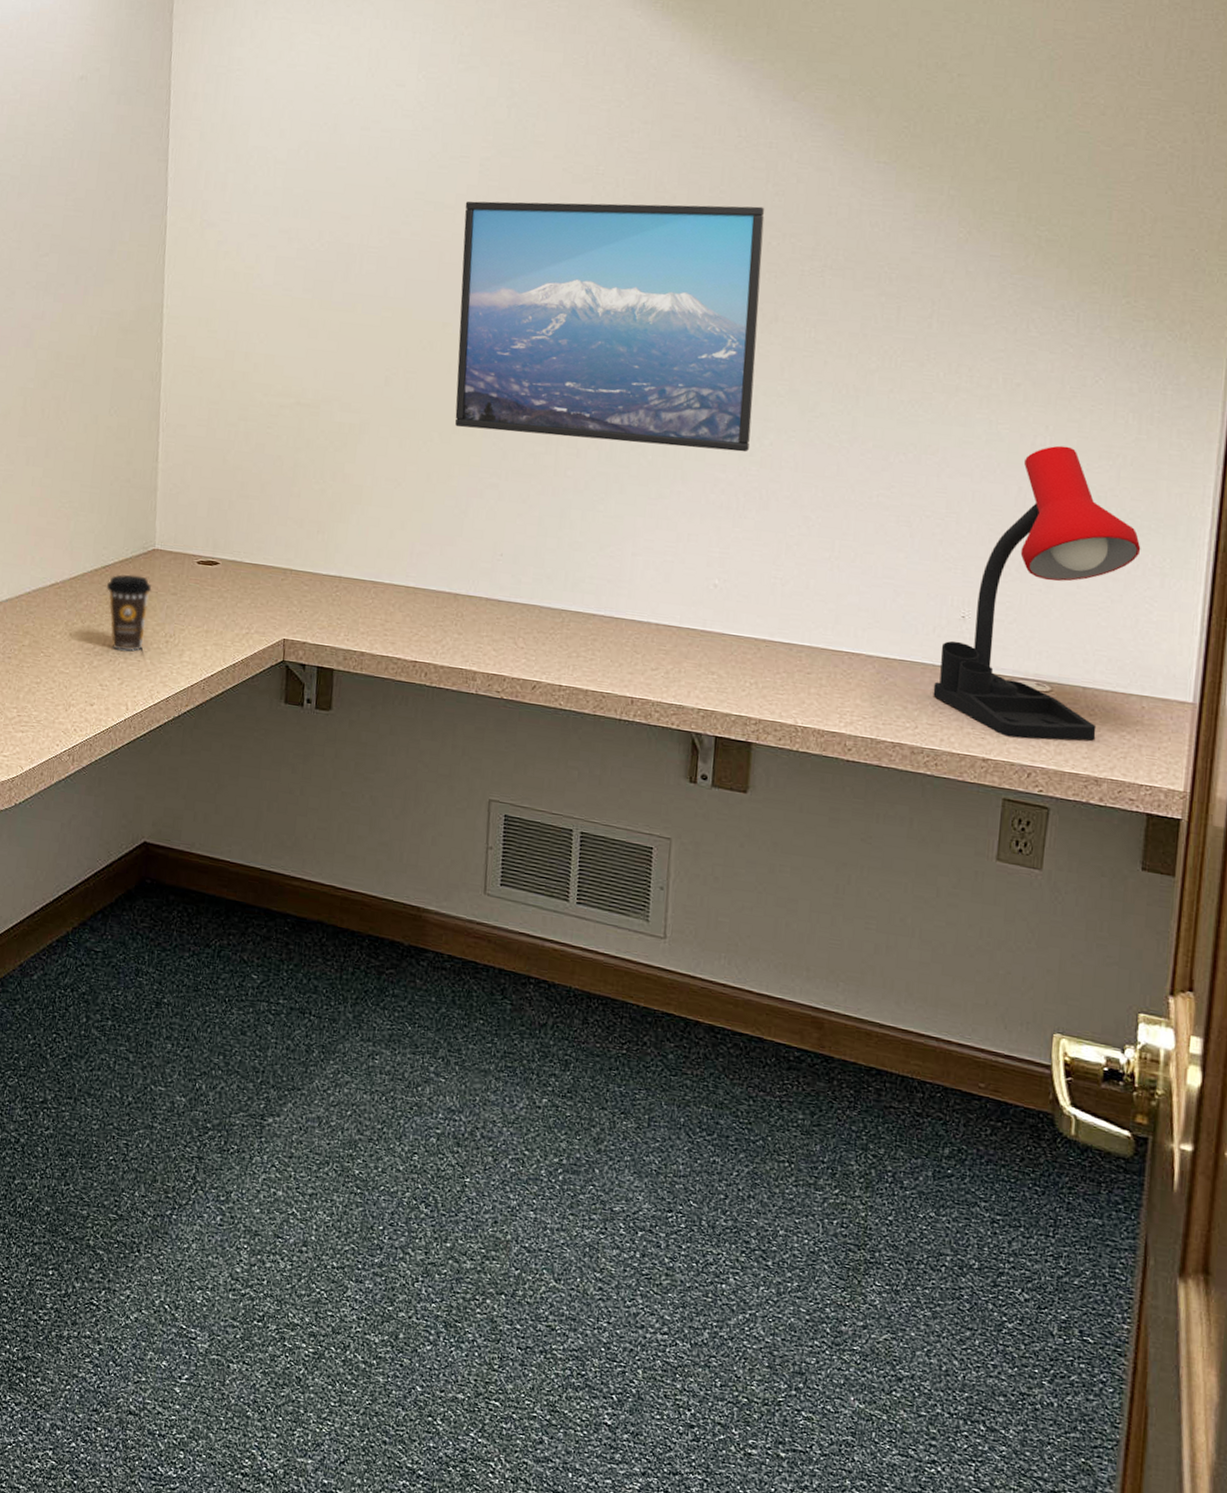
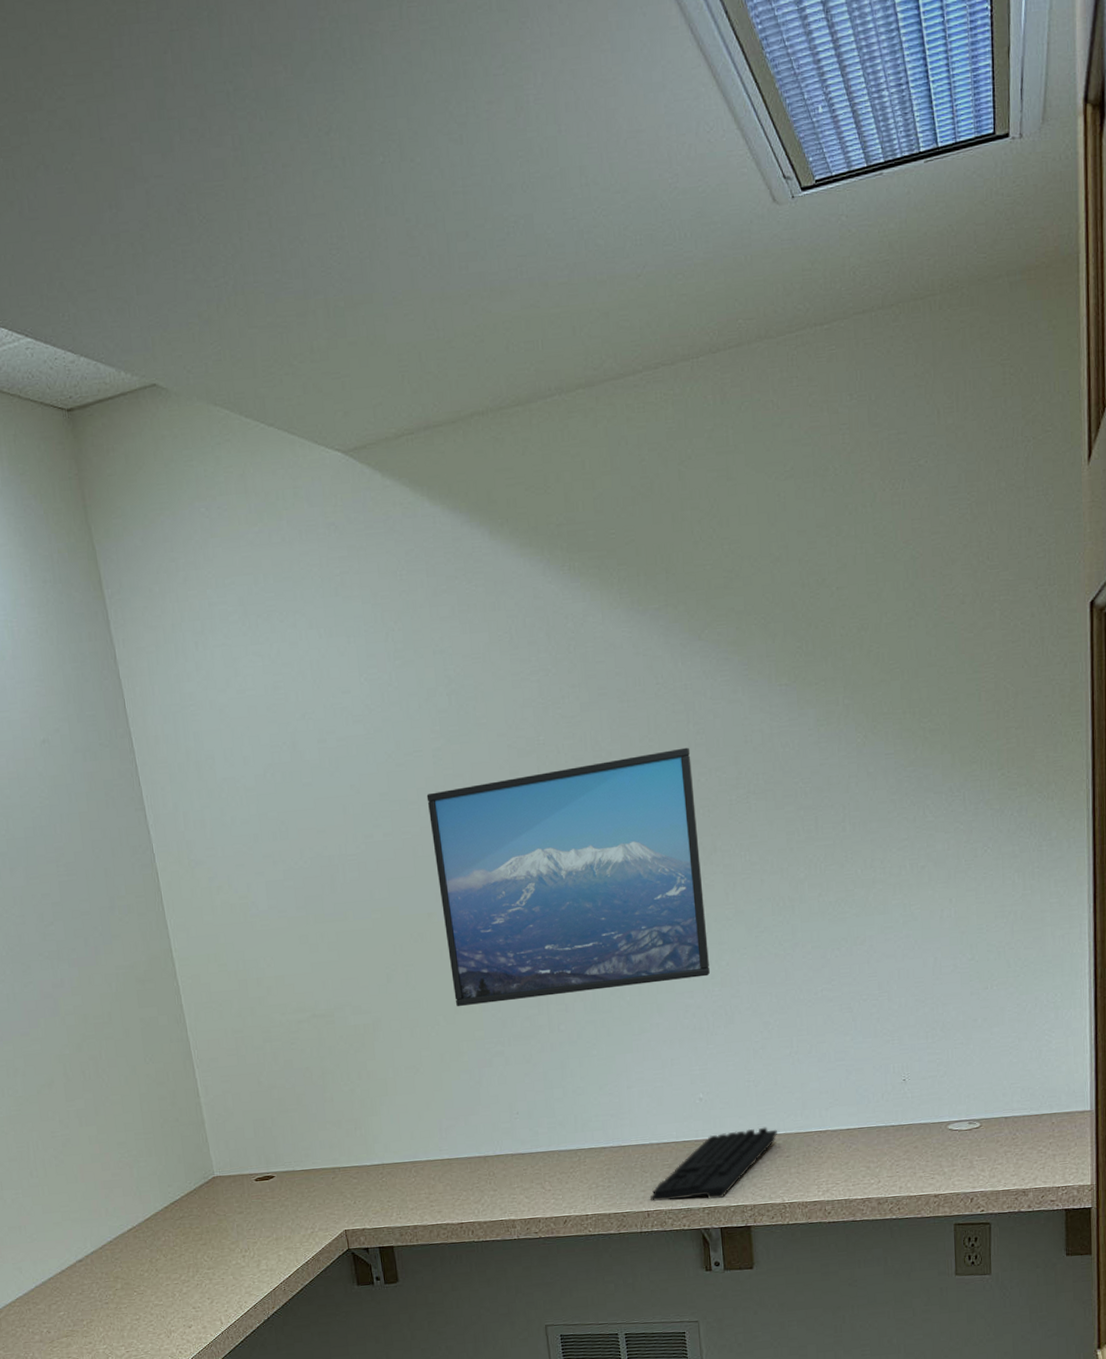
coffee cup: present [106,574,152,651] -> none [178,1203,223,1274]
keyboard: none [636,629,801,703] -> present [650,1127,777,1201]
desk lamp: present [933,445,1141,741] -> none [888,913,1037,1173]

